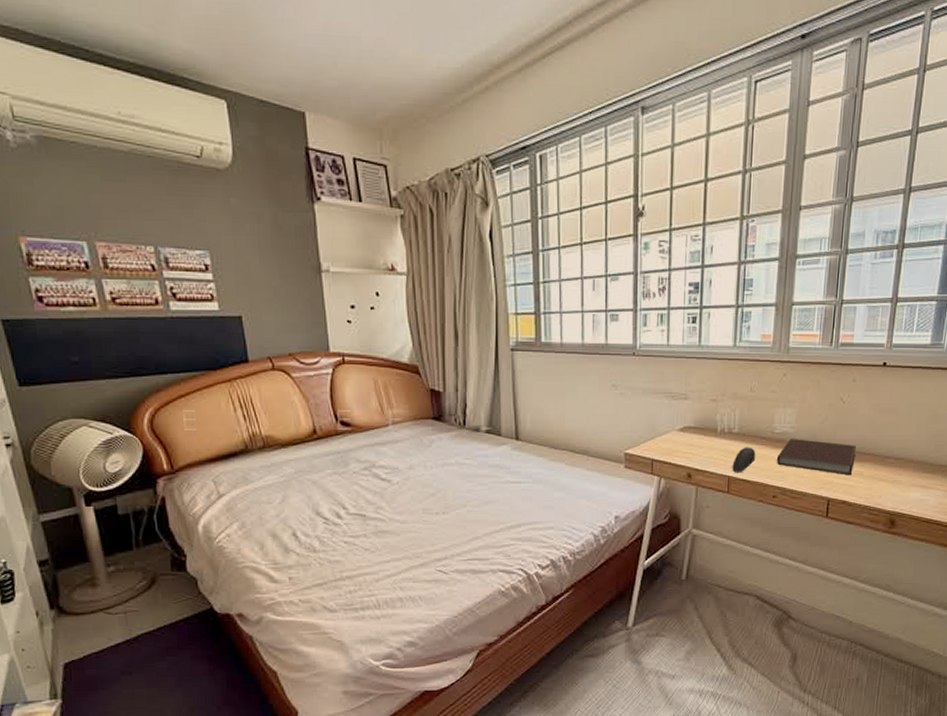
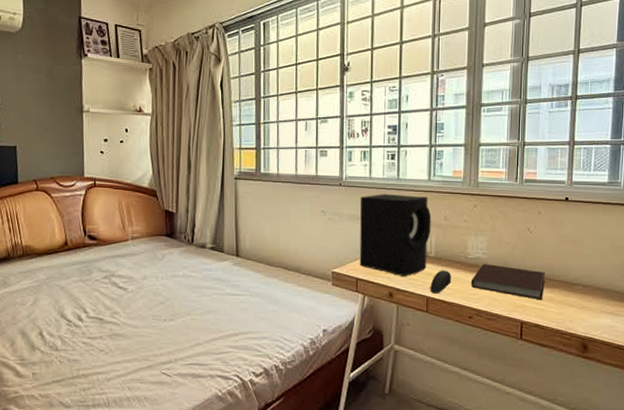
speaker: none [655,364,736,455] -> present [359,194,432,276]

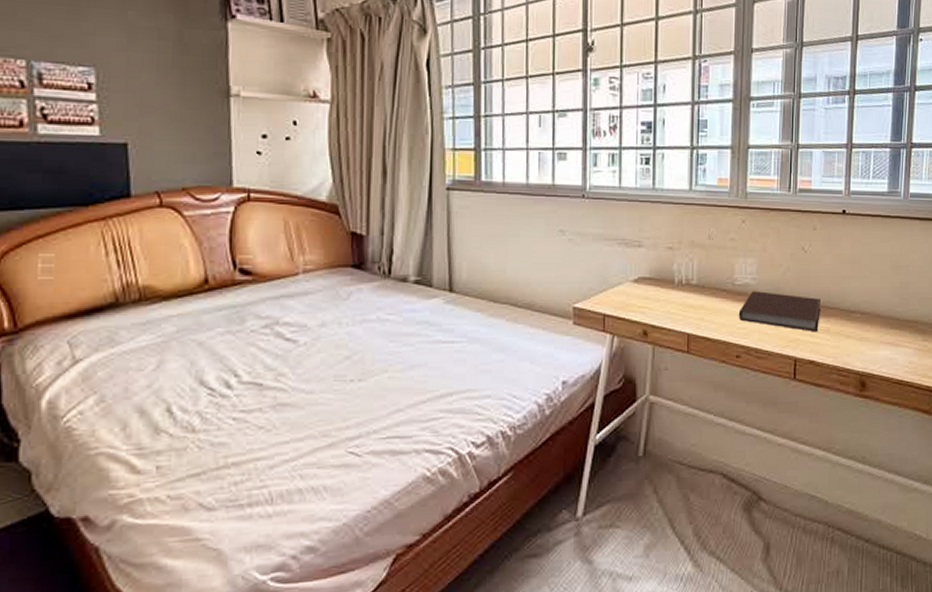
speaker: present [359,194,432,276] -> none [607,208,693,309]
computer mouse: present [430,270,452,294] -> none [692,300,717,330]

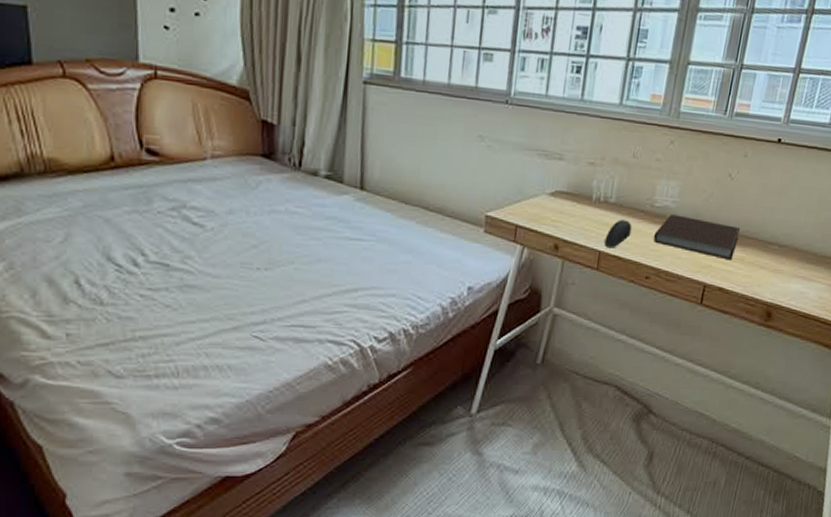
computer mouse: none [692,300,717,330] -> present [604,219,632,248]

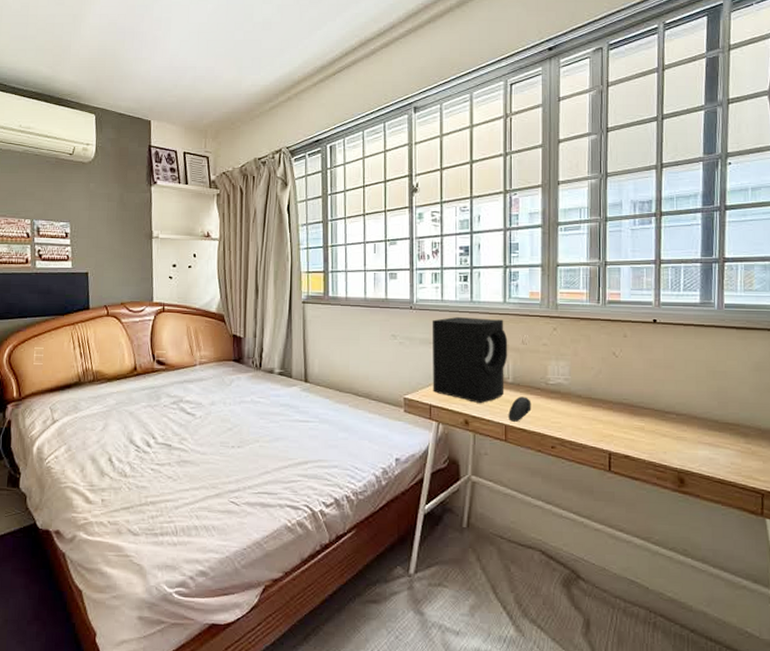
speaker: none [521,118,618,225] -> present [432,317,508,403]
notebook: present [653,214,740,261] -> none [552,390,634,430]

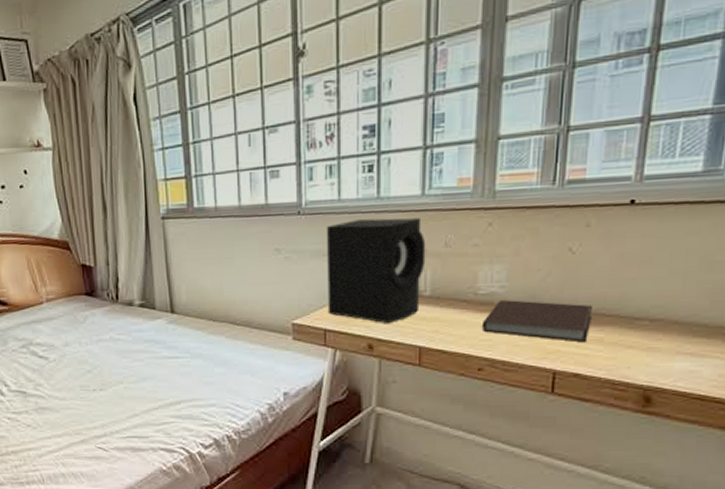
computer mouse: present [508,396,532,422] -> none [424,312,454,343]
notebook: none [552,390,634,430] -> present [481,300,592,343]

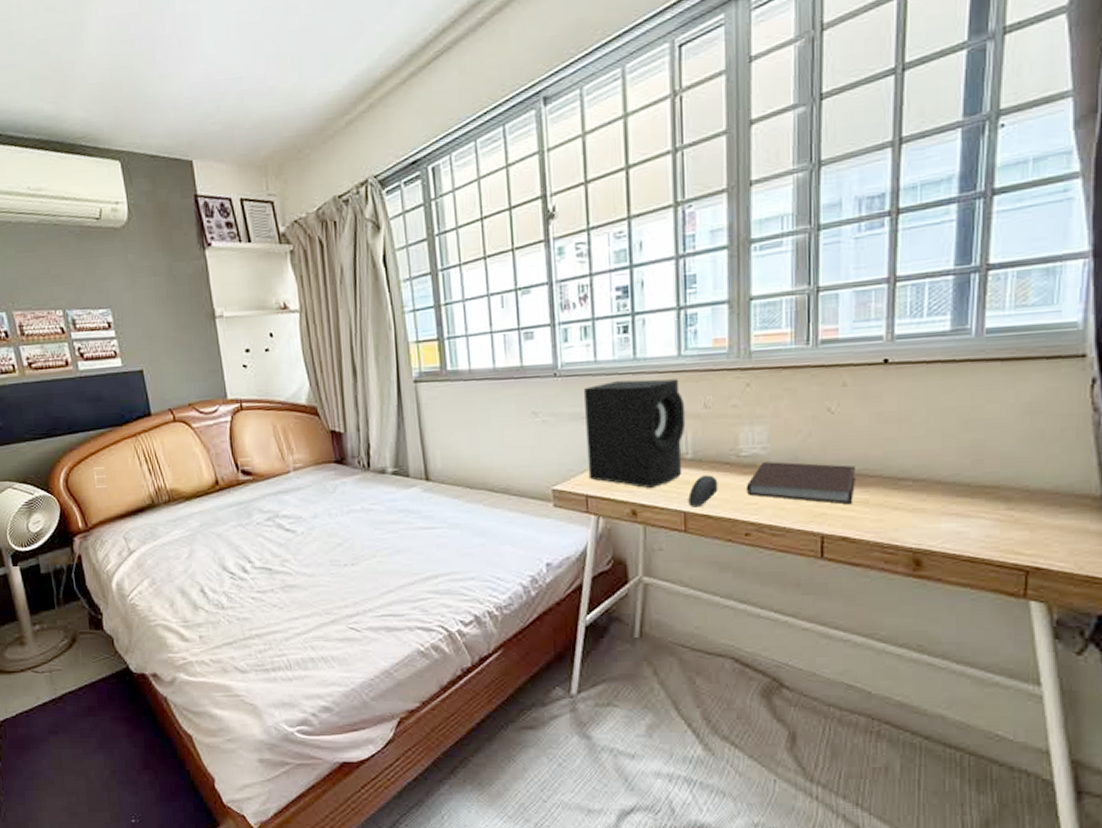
computer mouse: none [424,312,454,343] -> present [688,475,718,507]

